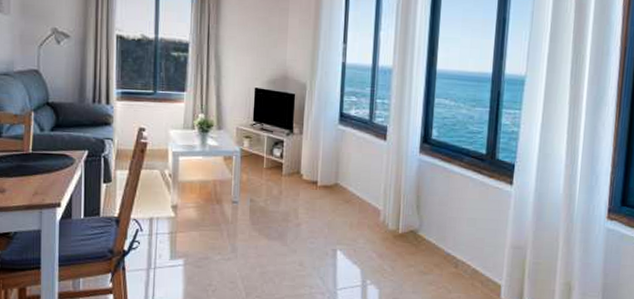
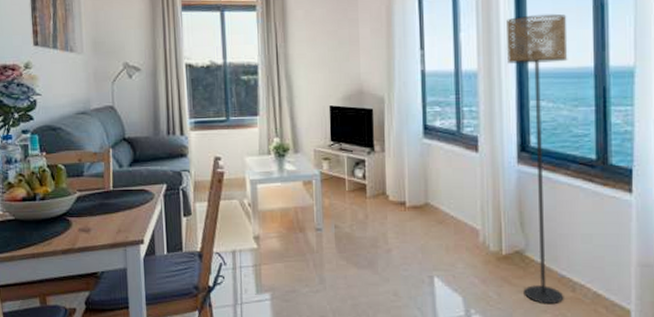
floor lamp: none [414,22,474,277] -> present [507,13,568,303]

